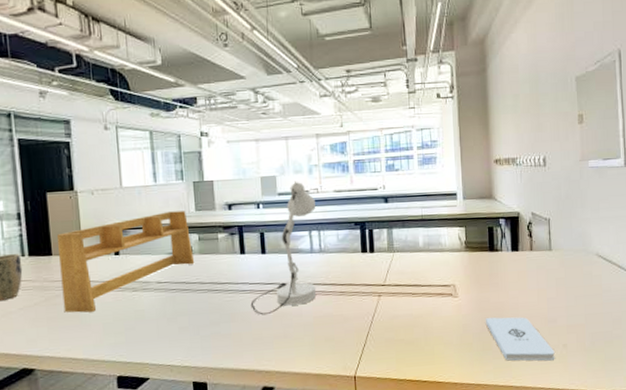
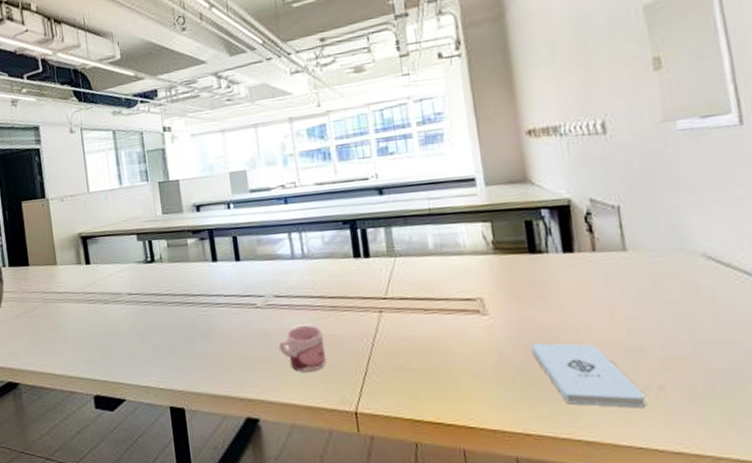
desk organizer: present [56,211,195,313] -> none [32,214,165,326]
desk lamp: present [250,181,317,316] -> none [226,175,302,333]
mug: none [294,307,333,346] -> present [278,324,326,372]

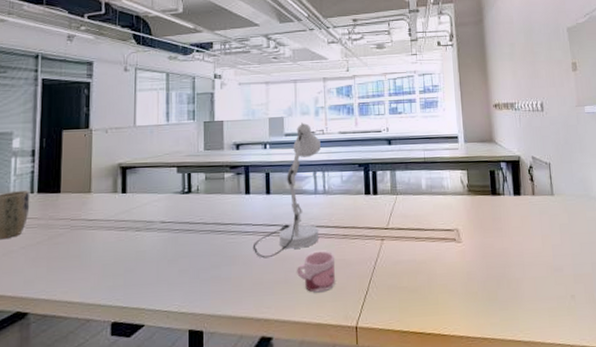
desk lamp: none [226,175,302,333] -> present [252,122,321,259]
notepad: present [530,342,647,408] -> none [489,264,563,314]

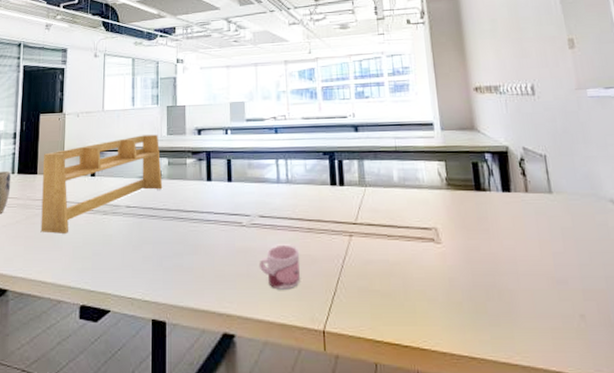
desk organizer: none [65,150,200,253] -> present [40,134,163,234]
desk lamp: present [252,122,321,259] -> none [214,107,283,249]

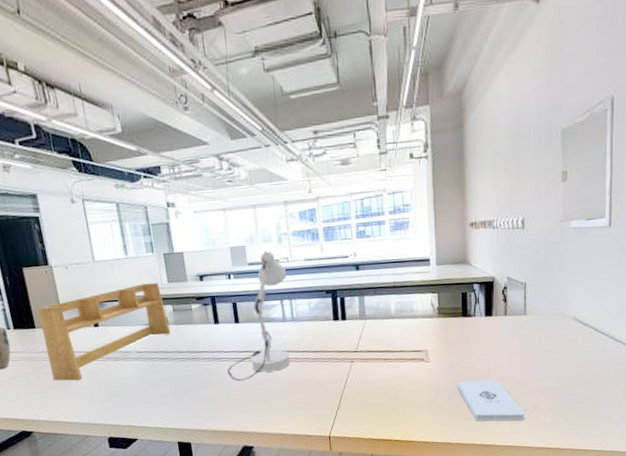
desk lamp: none [214,107,283,249] -> present [227,250,290,382]
mug: present [258,244,300,290] -> none [270,373,308,409]
notepad: none [475,271,571,335] -> present [456,380,525,422]

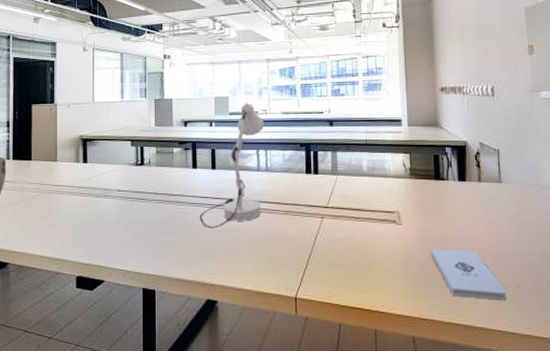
desk organizer: present [37,283,171,381] -> none [36,125,152,214]

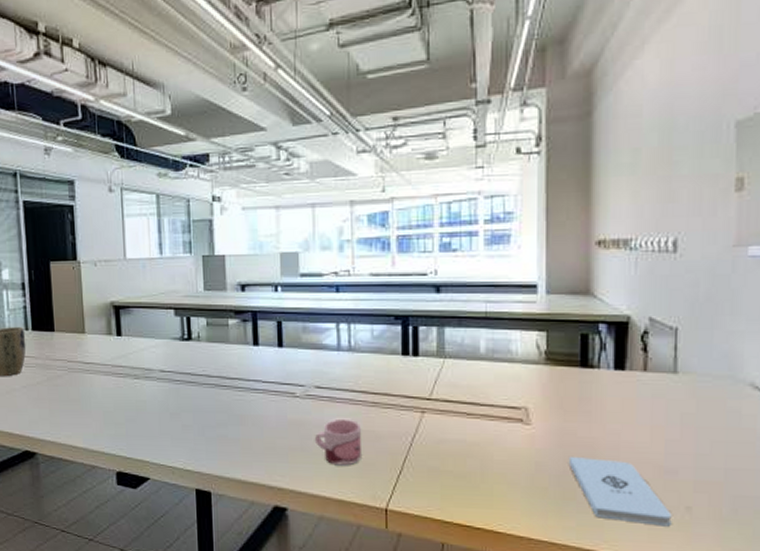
desk lamp: present [199,102,264,229] -> none [263,259,346,421]
mug: none [239,225,276,263] -> present [314,418,361,466]

